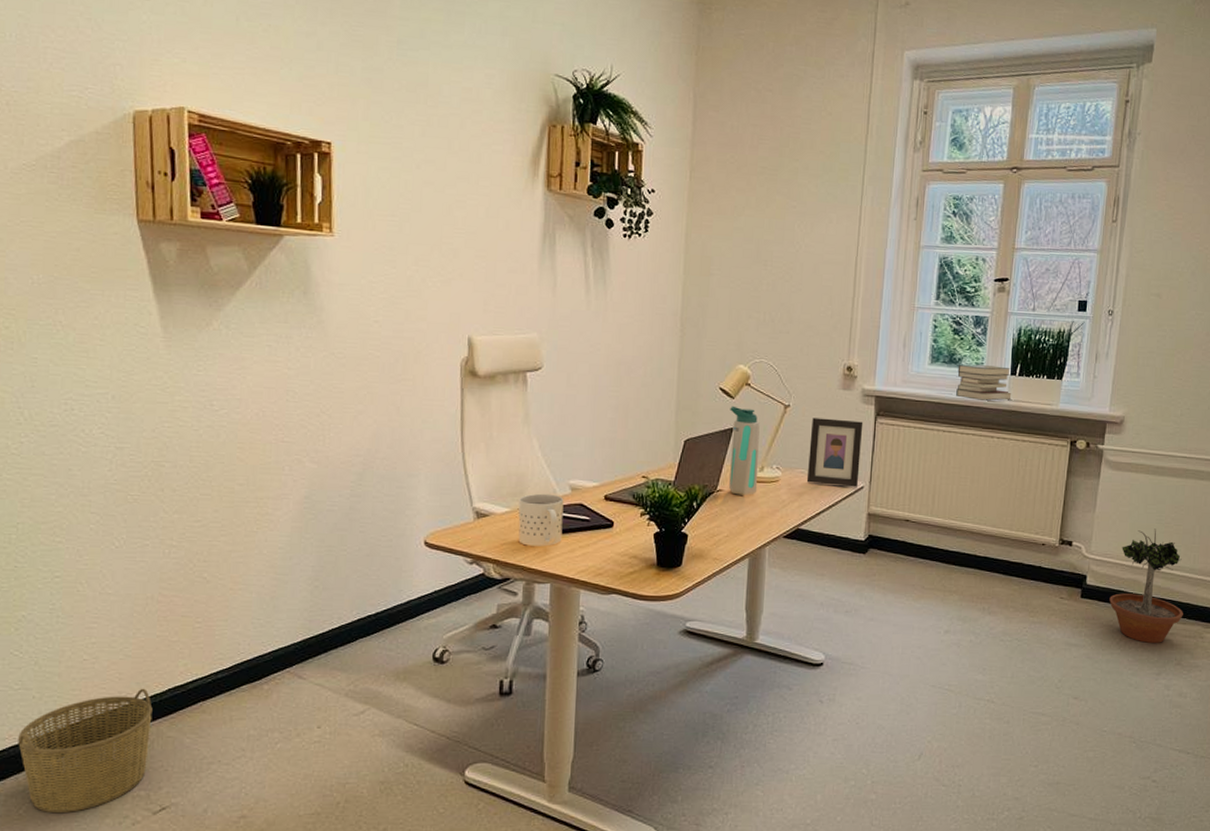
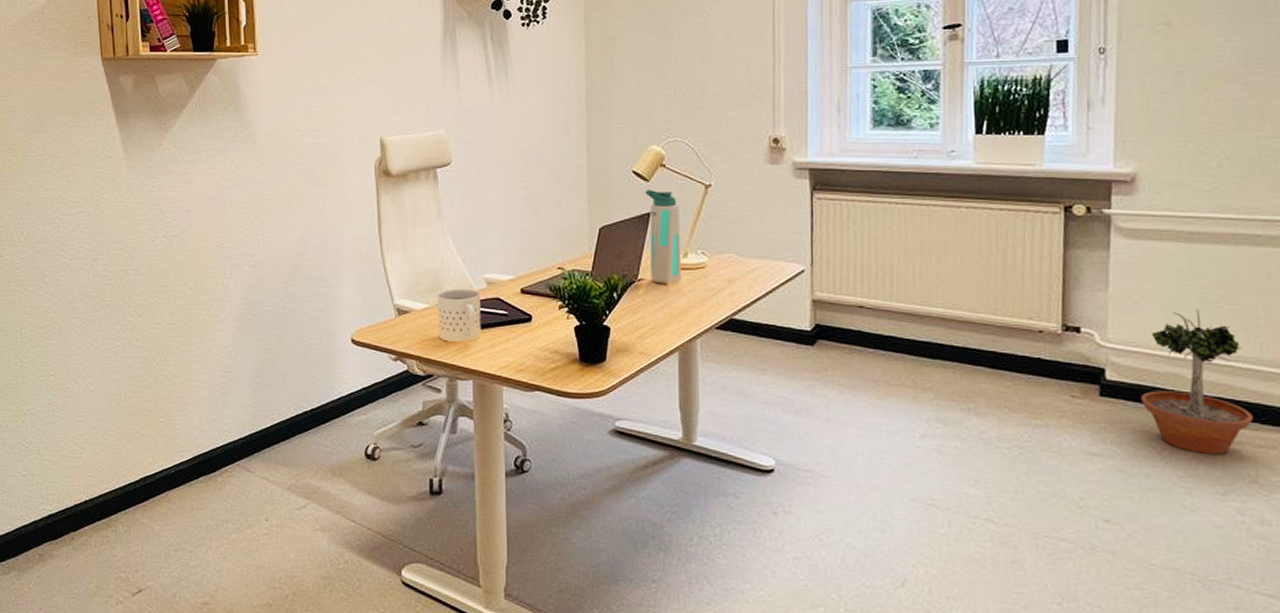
basket: present [18,688,153,814] -> none [27,477,128,590]
picture frame: present [806,418,863,487] -> none [736,196,798,271]
books: present [956,364,1012,401] -> none [907,124,979,165]

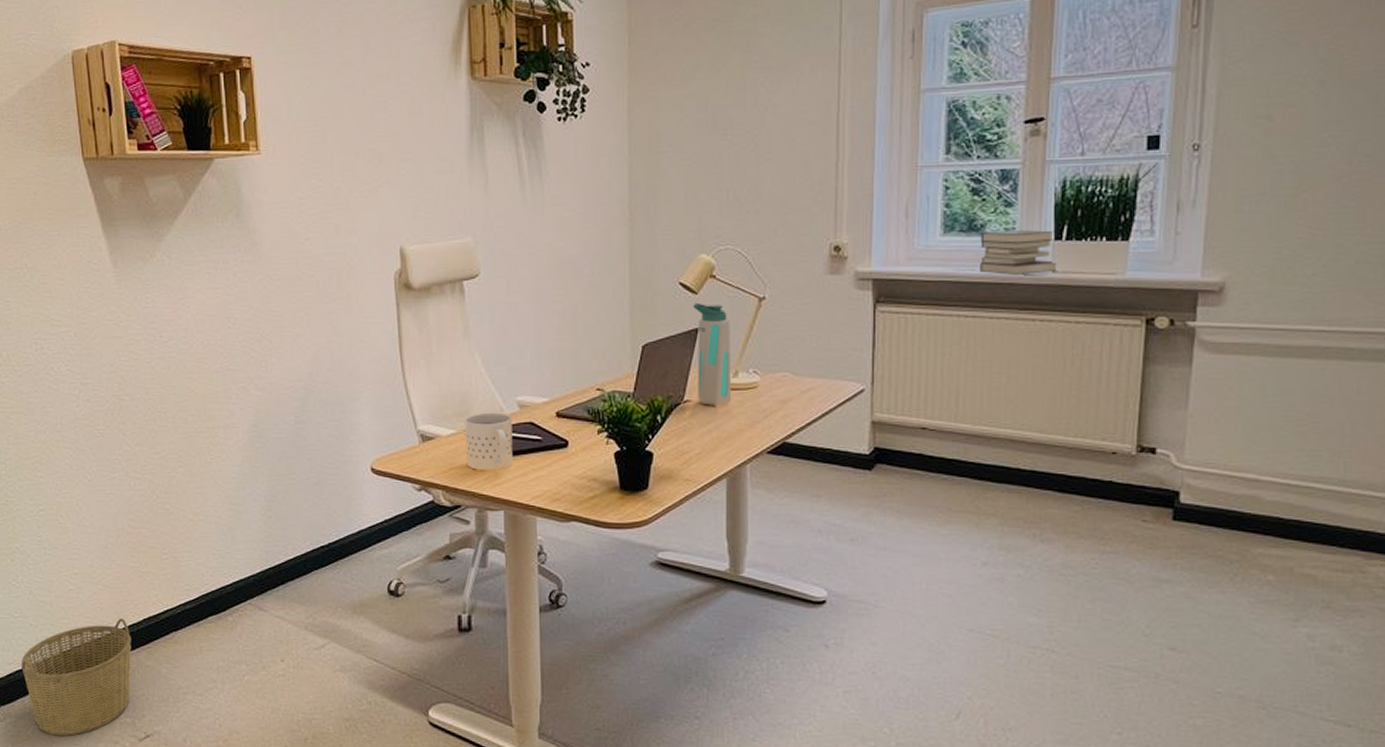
basket: none [27,477,128,590] -> present [21,618,132,736]
books: none [907,124,979,165] -> present [980,229,1057,275]
potted tree: present [1141,309,1253,454] -> none [1216,428,1331,579]

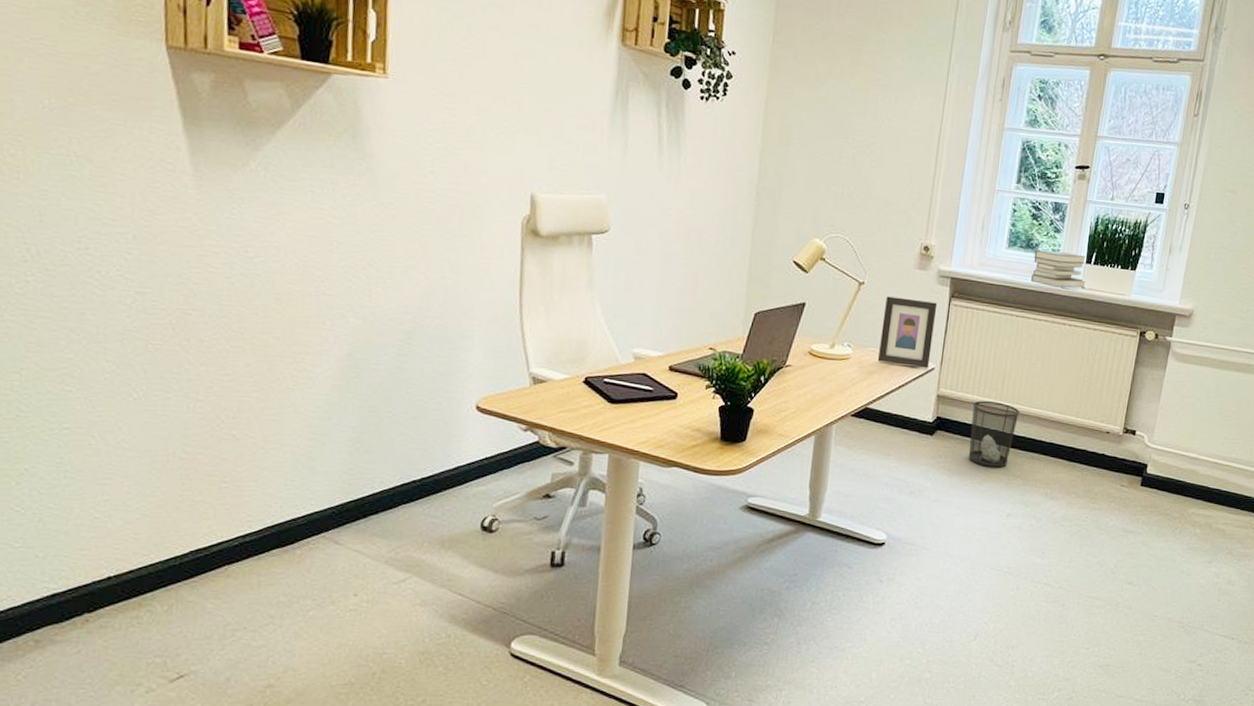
basket: present [21,618,132,736] -> none [17,549,172,680]
mug: present [465,412,513,470] -> none [576,361,627,416]
water bottle: present [693,302,732,406] -> none [798,280,833,372]
picture frame: none [791,310,859,391] -> present [877,296,938,369]
waste bin: none [919,425,985,505] -> present [969,401,1020,468]

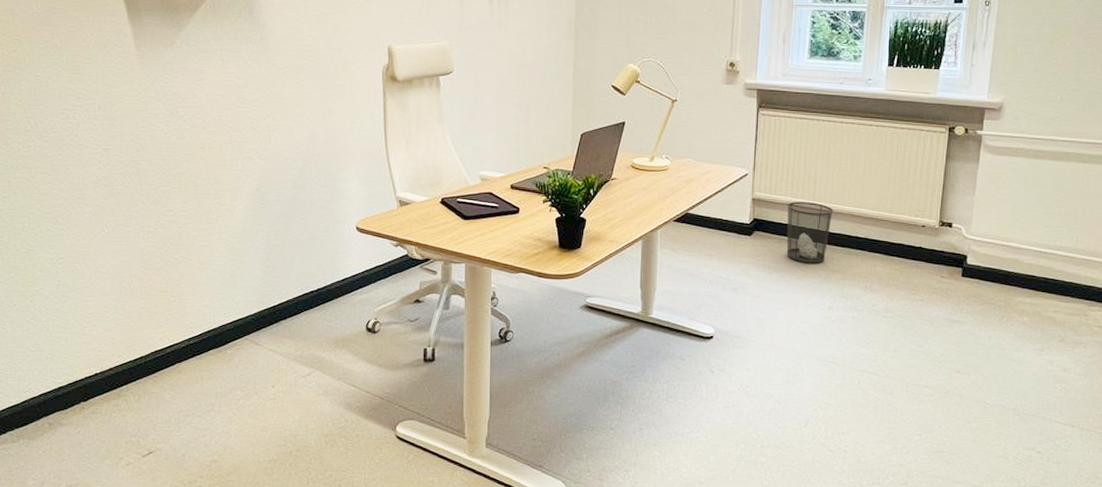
picture frame: present [877,296,938,369] -> none [694,111,746,174]
books: present [1031,250,1086,289] -> none [835,56,890,91]

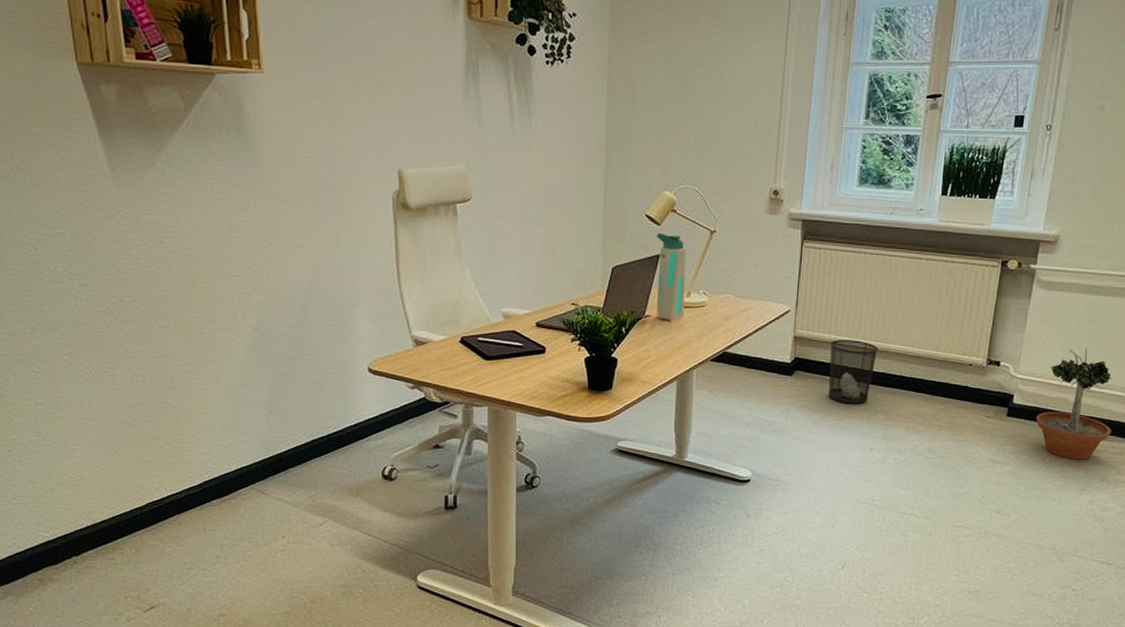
water bottle: none [621,101,649,183] -> present [656,232,686,321]
potted tree: none [990,210,1066,320] -> present [1036,348,1113,460]

